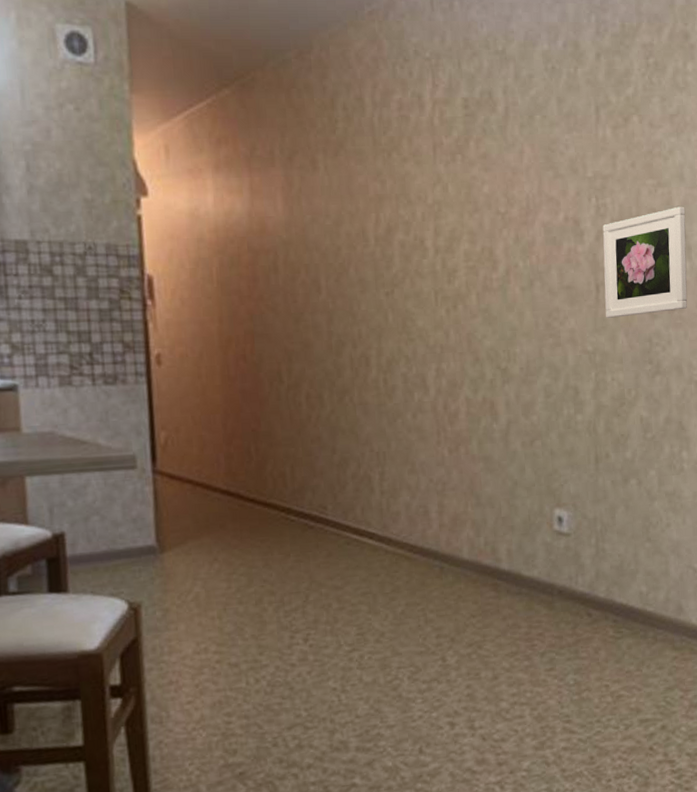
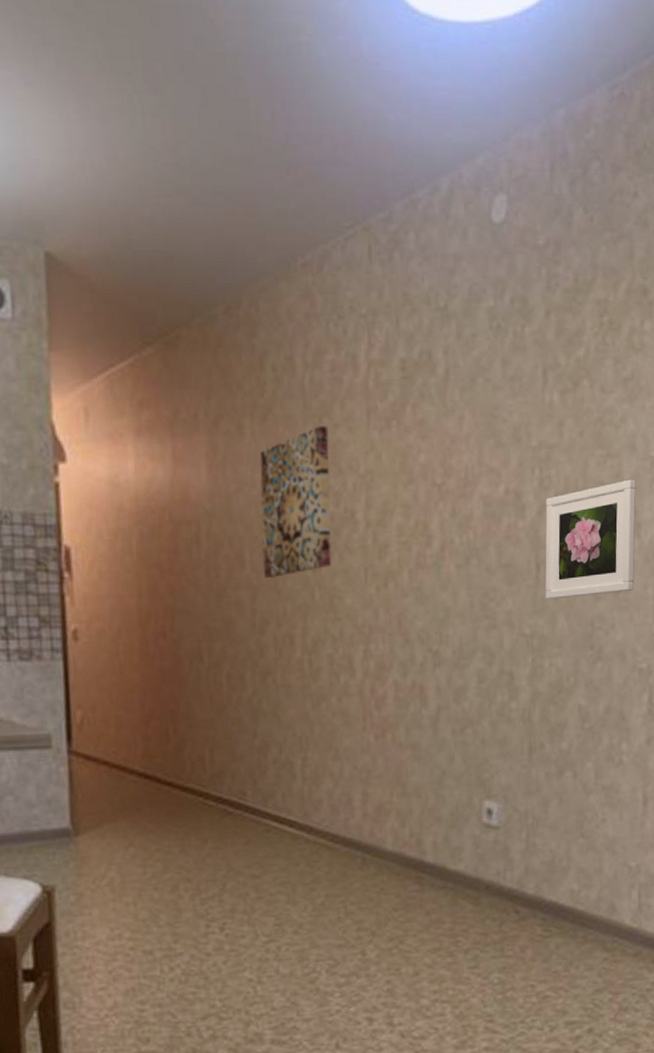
wall art: none [333,160,404,302] -> present [260,426,332,578]

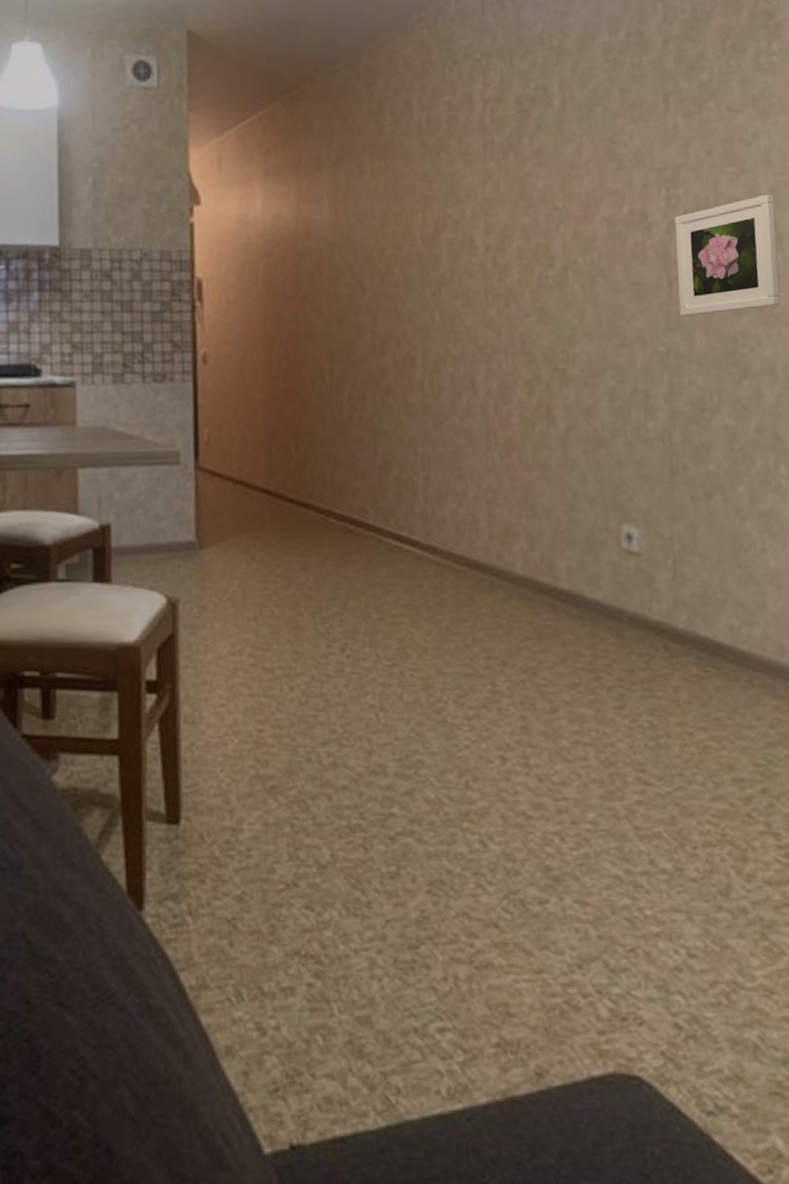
wall art: present [260,426,332,578] -> none [379,160,451,302]

